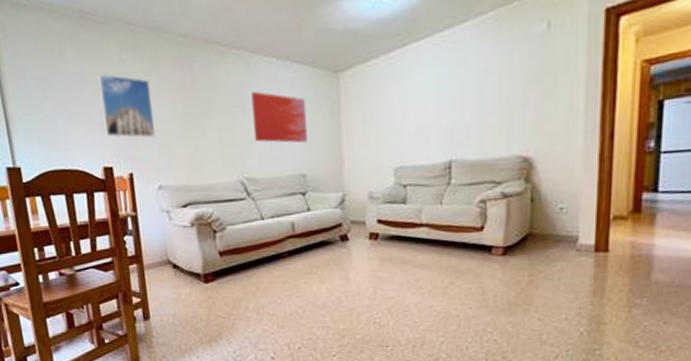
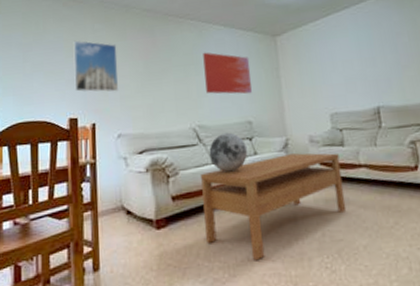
coffee table: none [248,210,401,315] -> present [200,153,347,261]
decorative sphere: none [258,186,301,229] -> present [209,132,248,172]

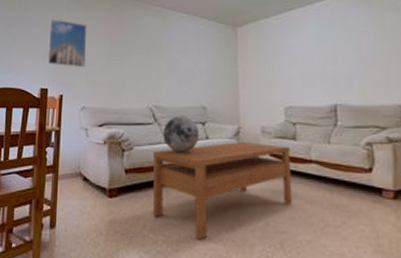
wall art: present [203,52,253,94] -> none [165,37,210,81]

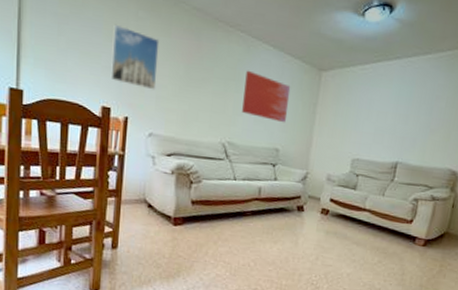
coffee table: present [152,142,293,240] -> none [216,186,349,268]
decorative sphere: present [163,115,200,153] -> none [233,154,270,191]
wall art: none [165,37,210,81] -> present [242,70,291,123]

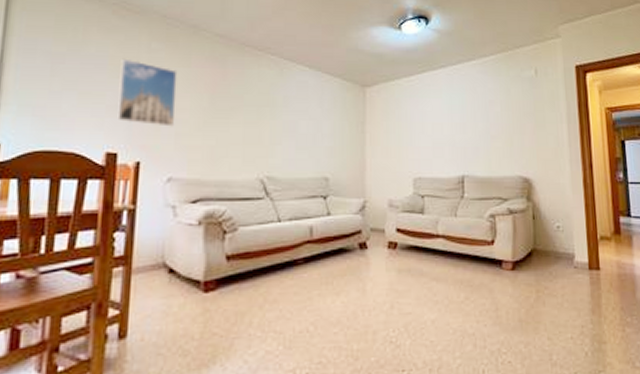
wall art: present [242,70,291,123] -> none [281,94,334,147]

